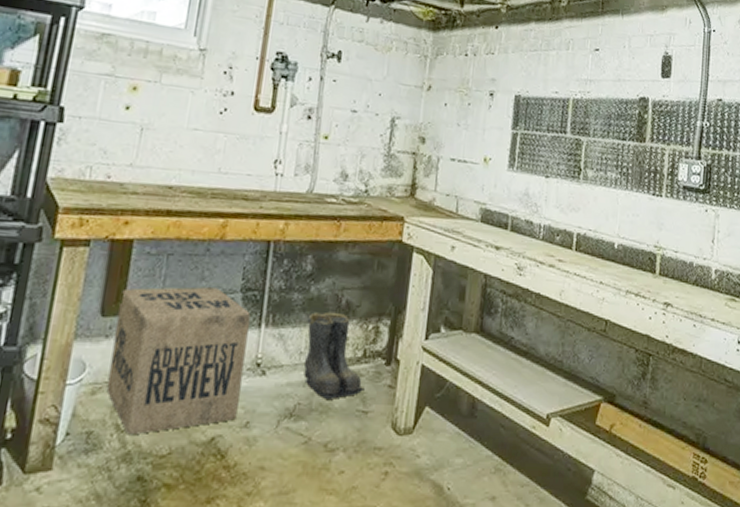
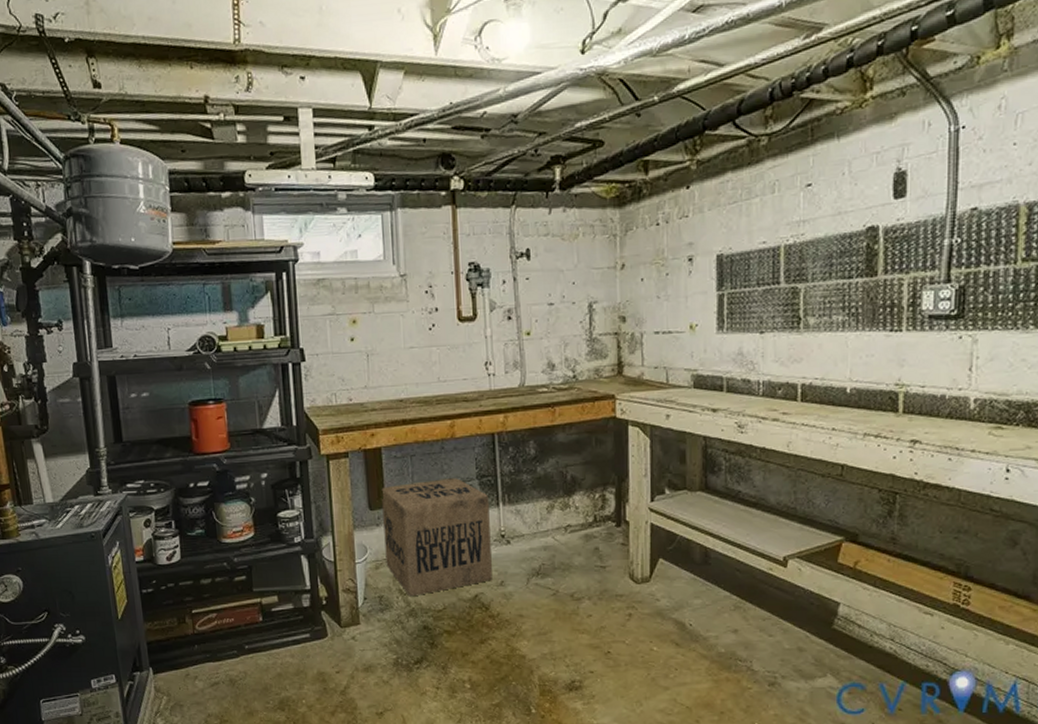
boots: present [303,311,364,399] -> none [538,486,600,559]

